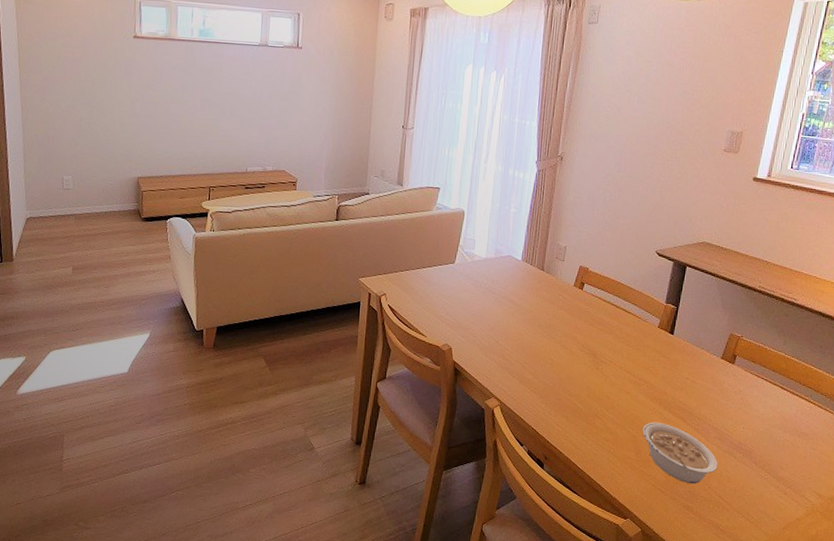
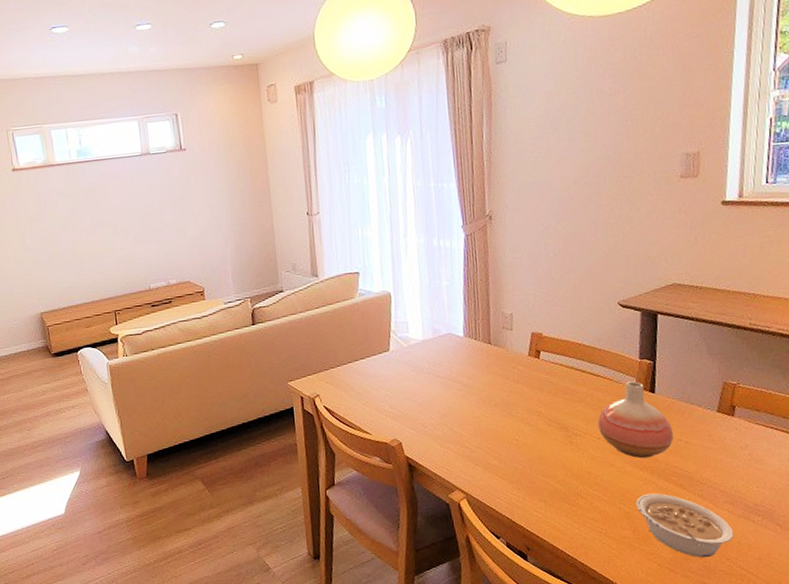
vase: none [622,322,683,391] -> present [598,381,673,459]

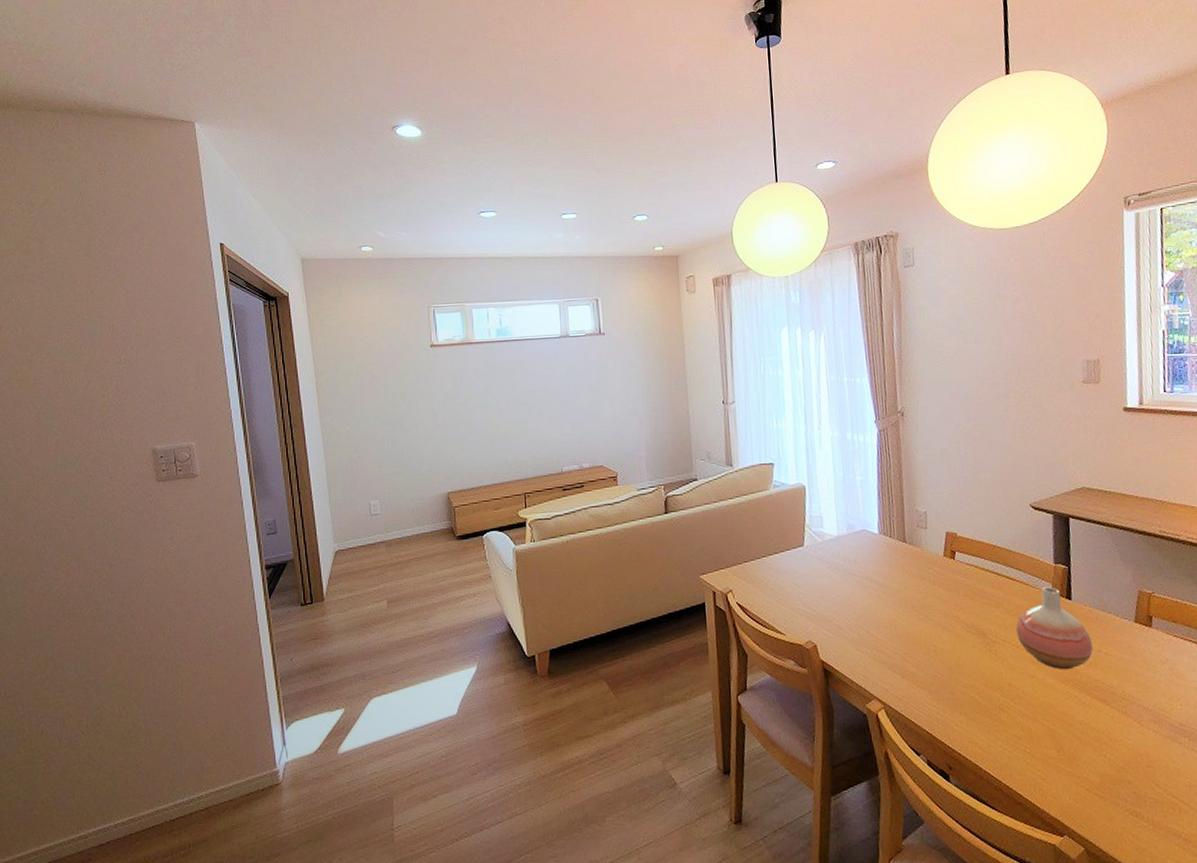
legume: present [636,493,734,558] -> none [1059,709,1162,783]

